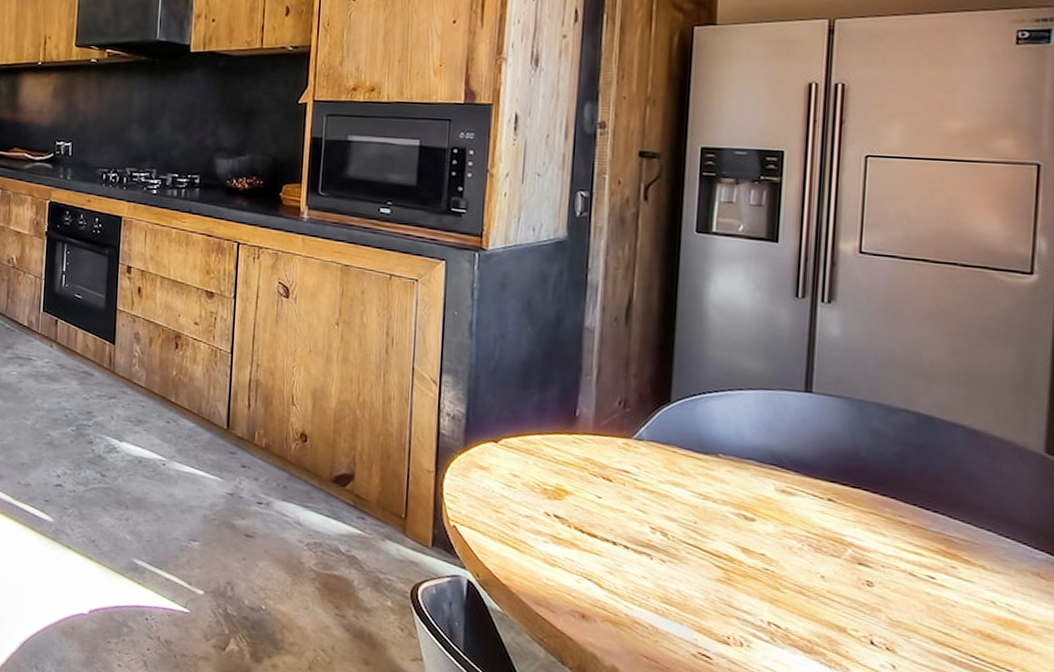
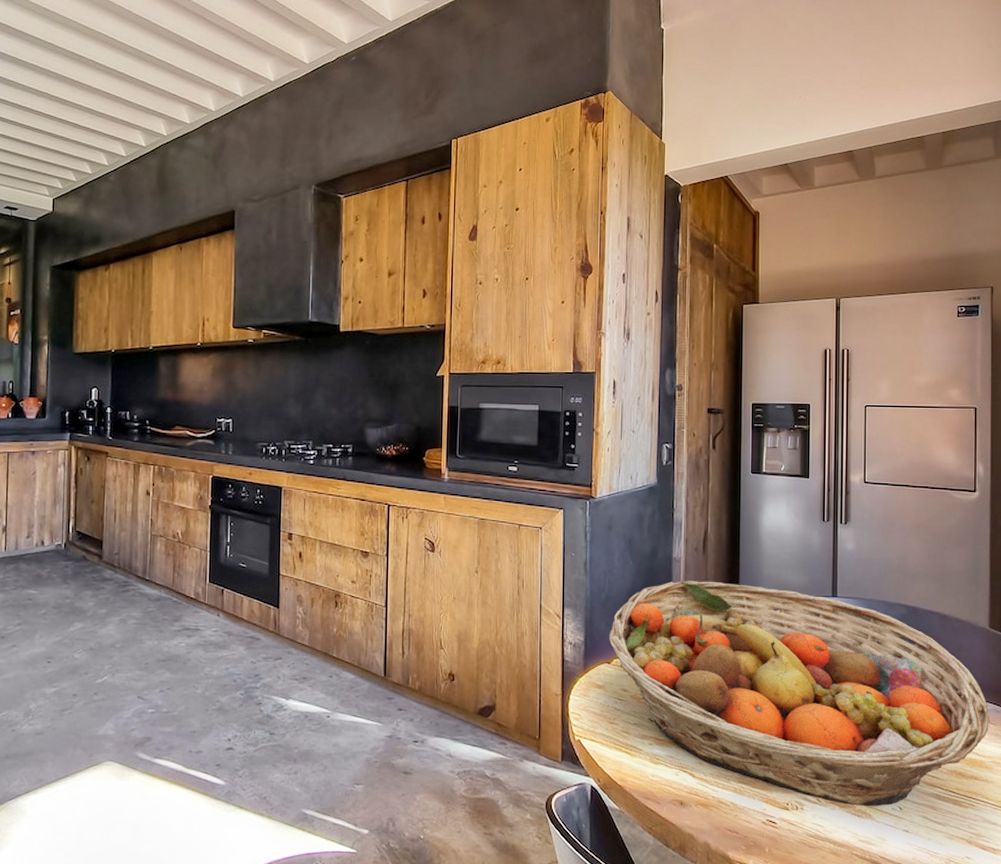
fruit basket: none [497,354,1039,660] -> present [609,581,989,806]

